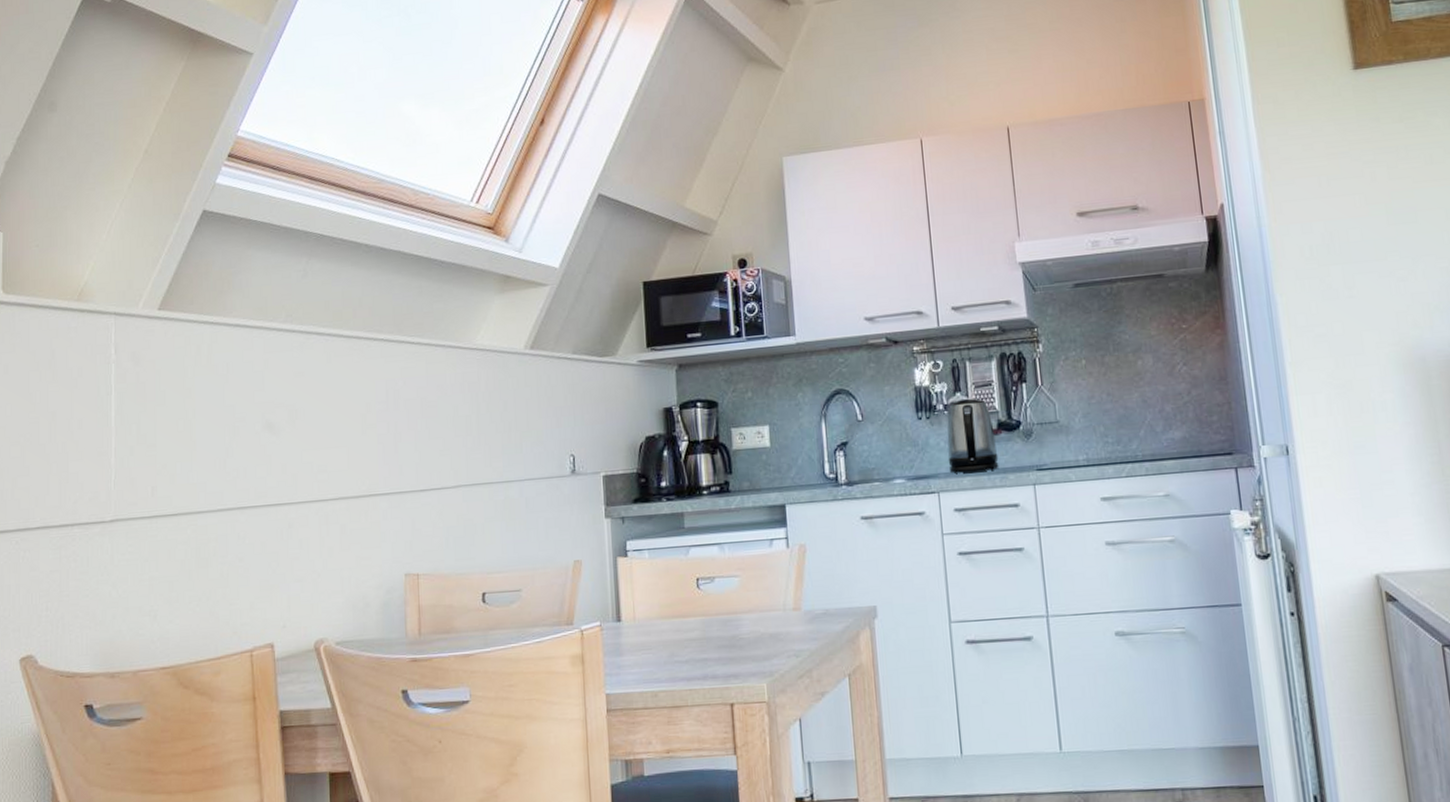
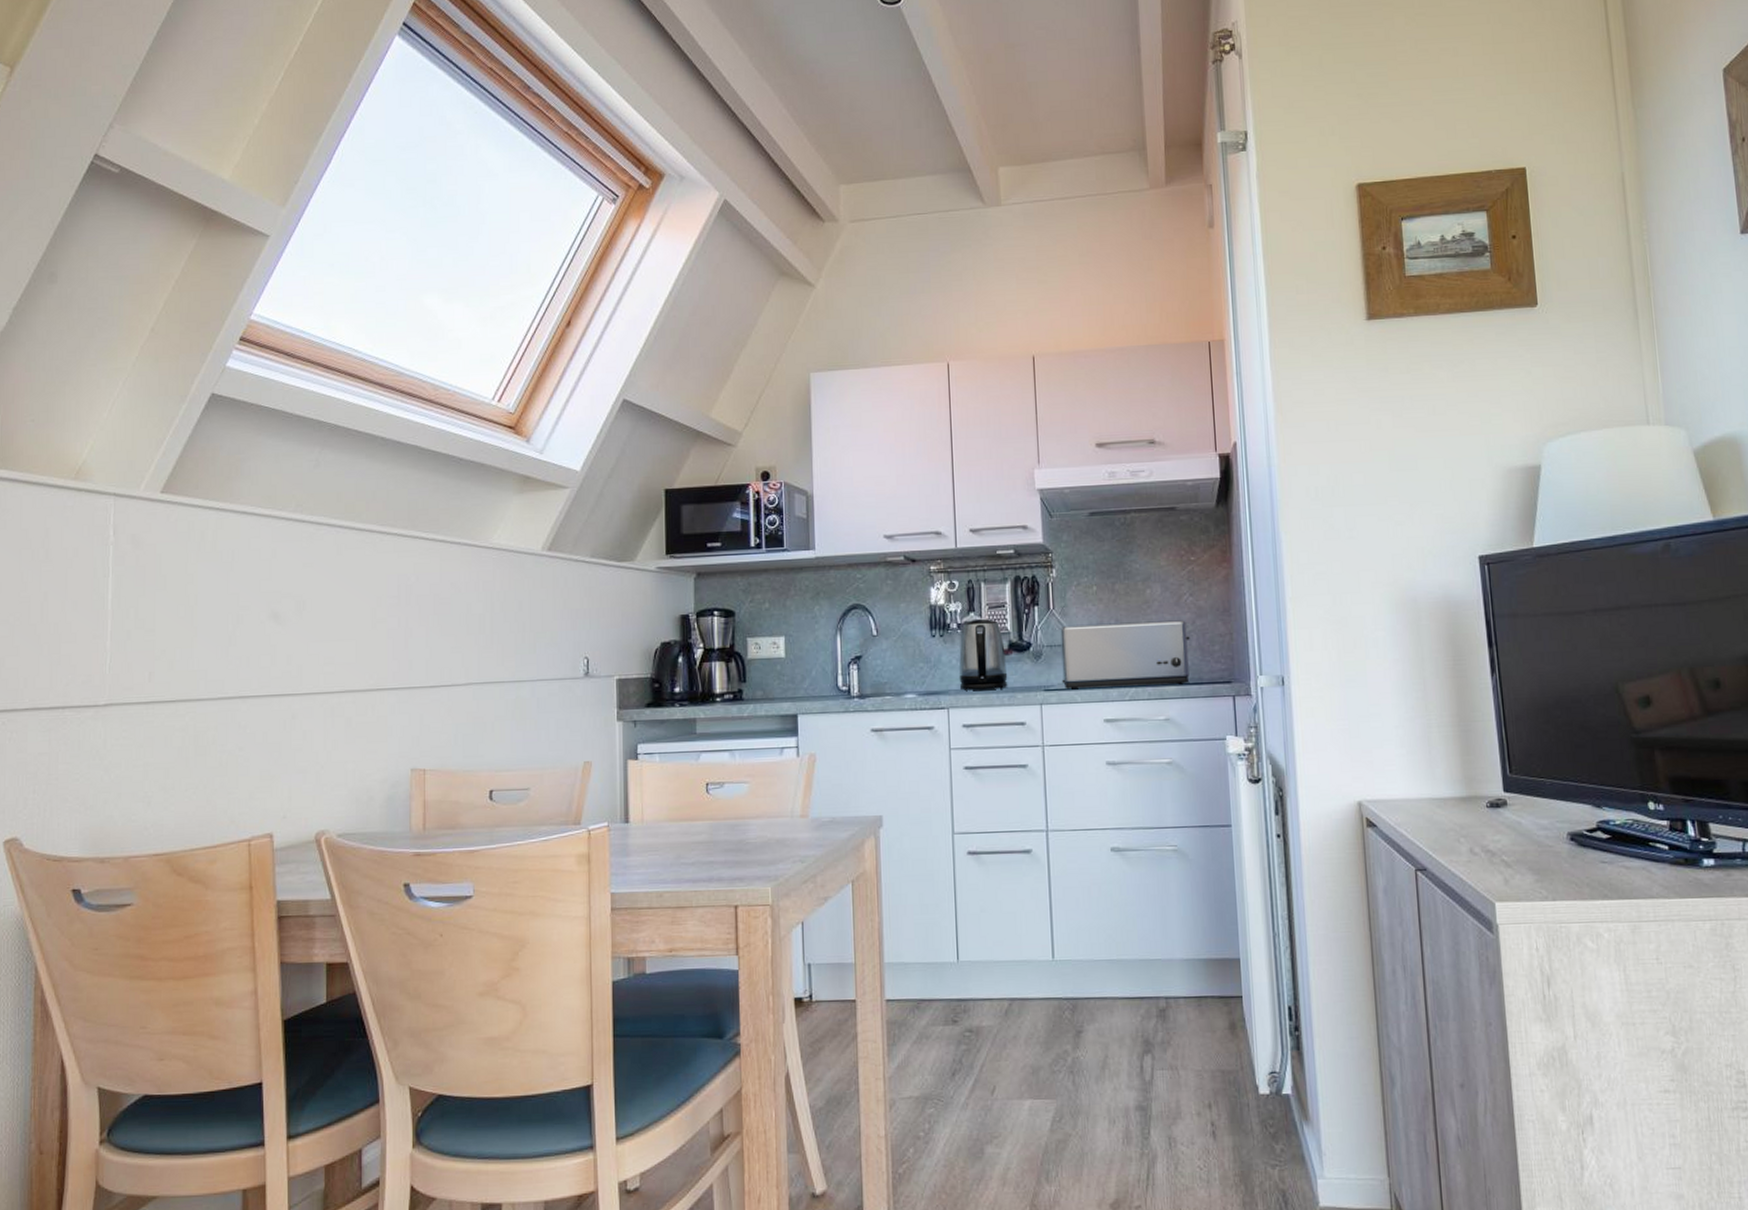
toaster: none [1050,391,1188,467] -> present [1060,620,1190,689]

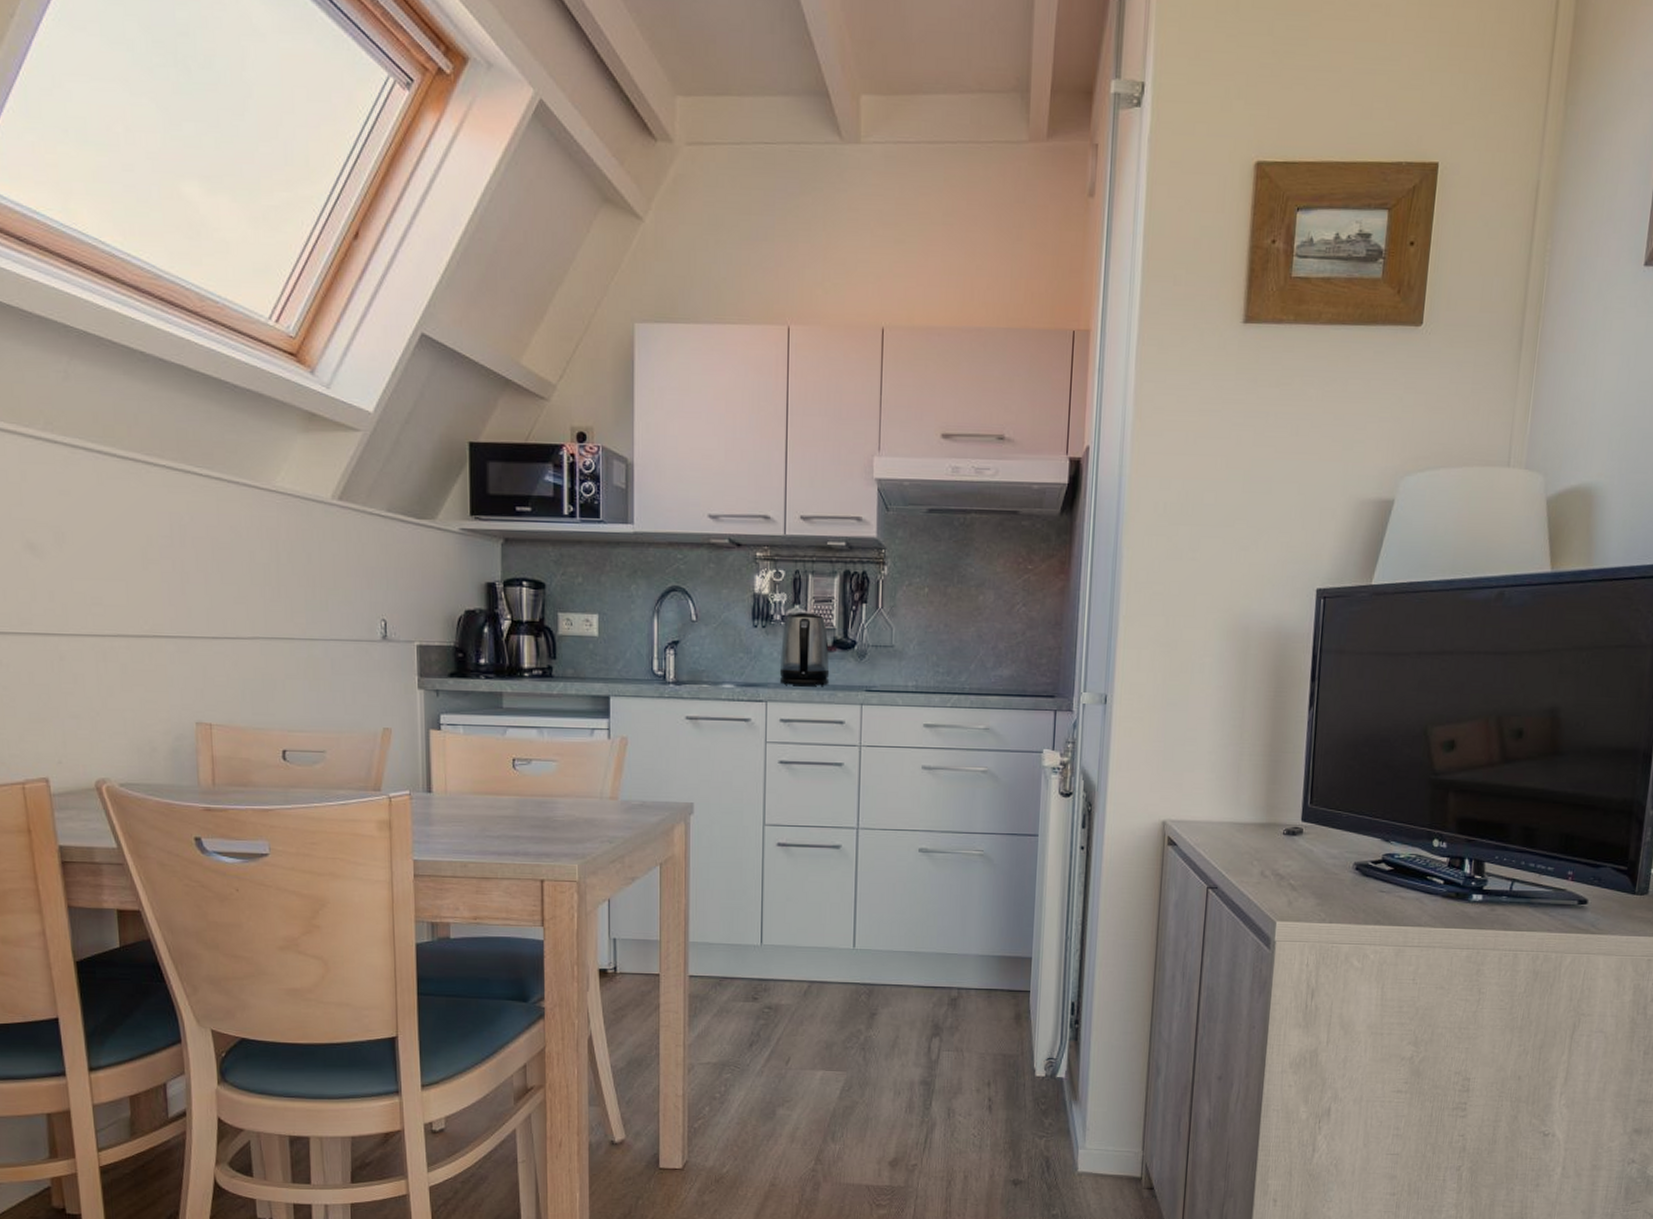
toaster: present [1060,620,1190,689] -> none [884,626,1018,694]

